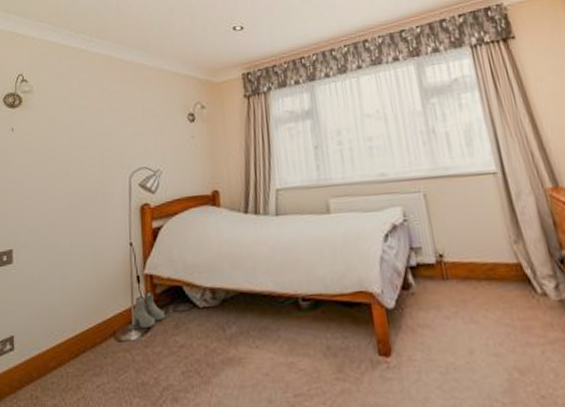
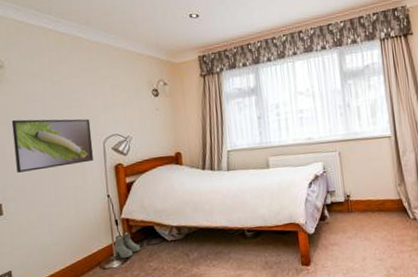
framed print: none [33,148,118,212] -> present [11,118,93,173]

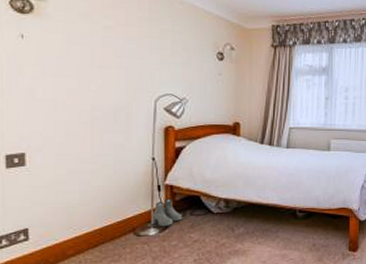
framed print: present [11,118,93,173] -> none [48,62,143,121]

